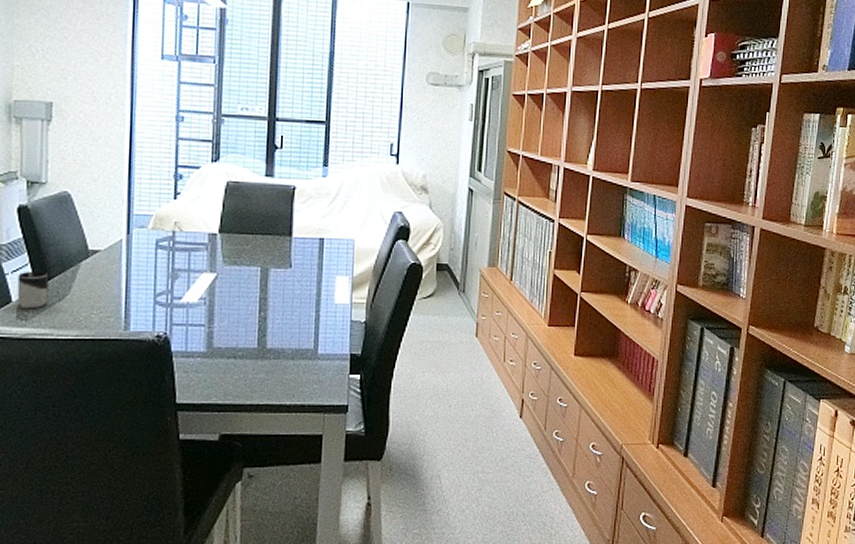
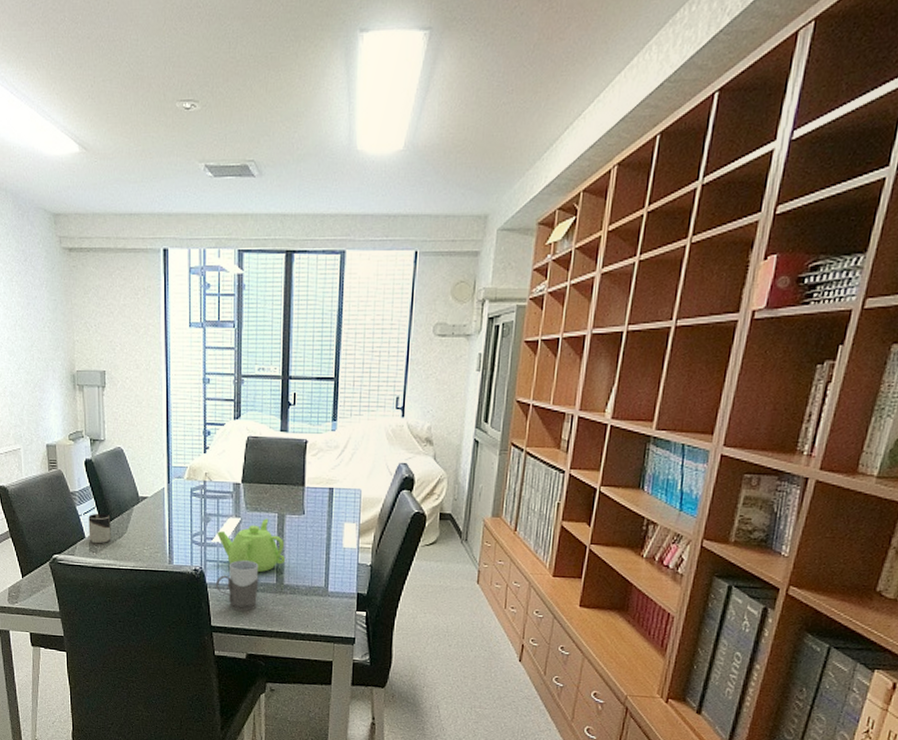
mug: none [183,322,237,383] -> present [215,560,259,611]
teapot: none [187,273,269,336] -> present [217,518,286,573]

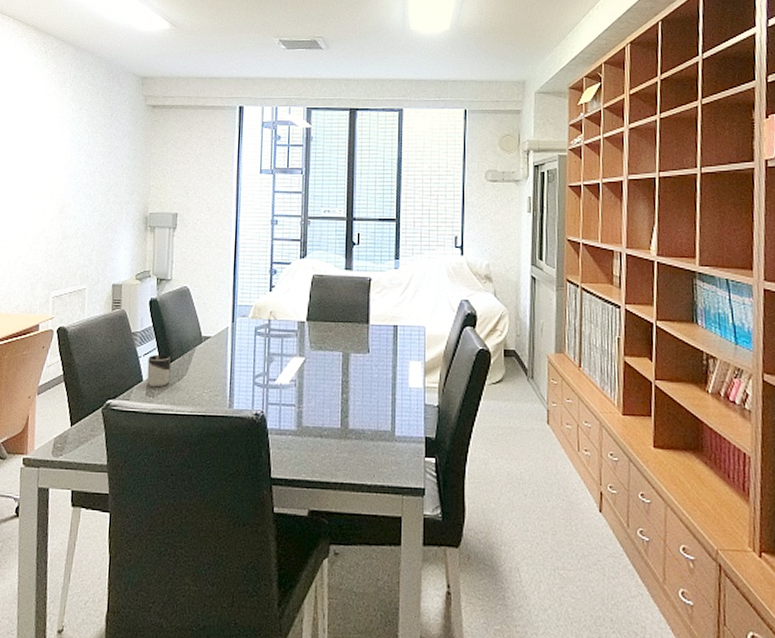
mug: present [215,560,259,611] -> none [277,403,323,460]
teapot: present [217,518,286,573] -> none [280,357,351,416]

